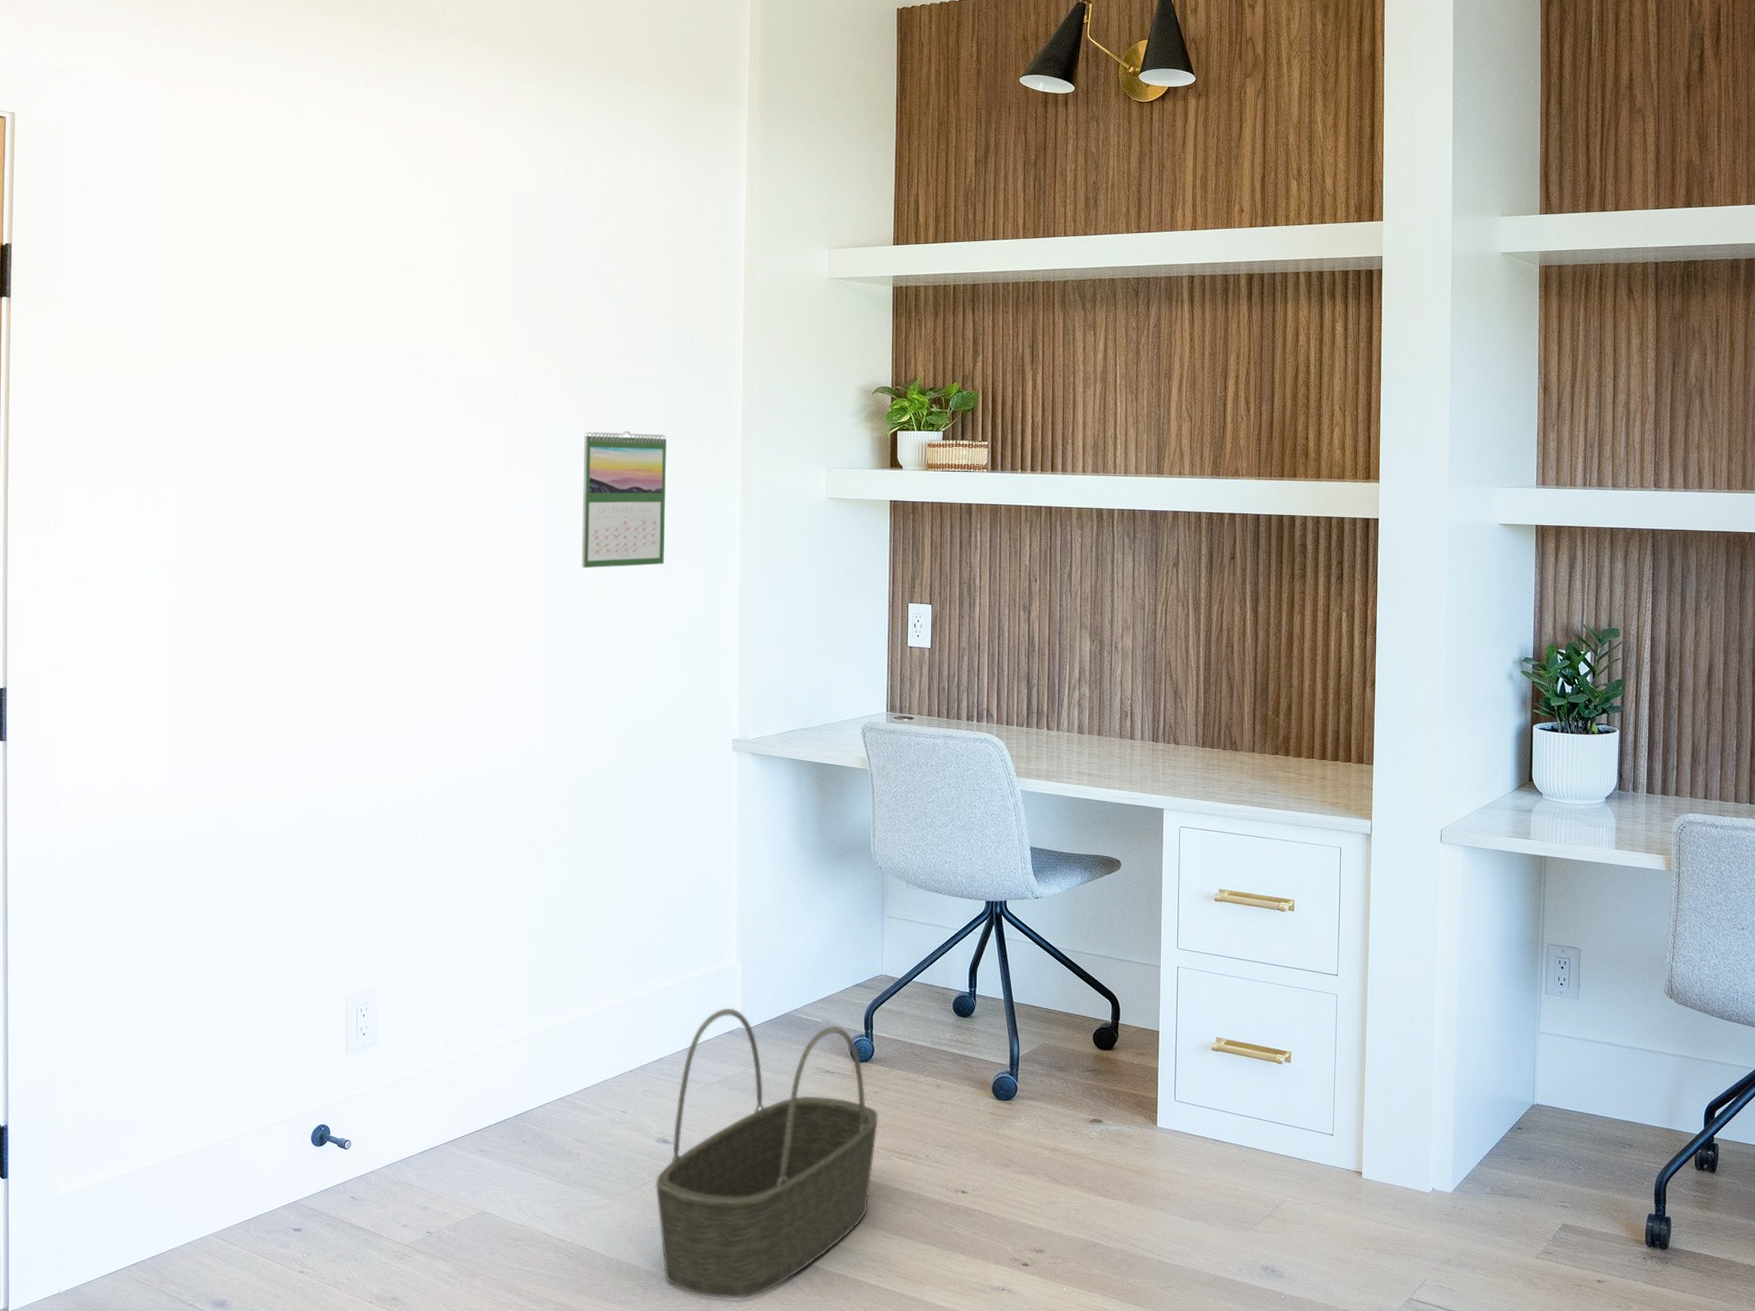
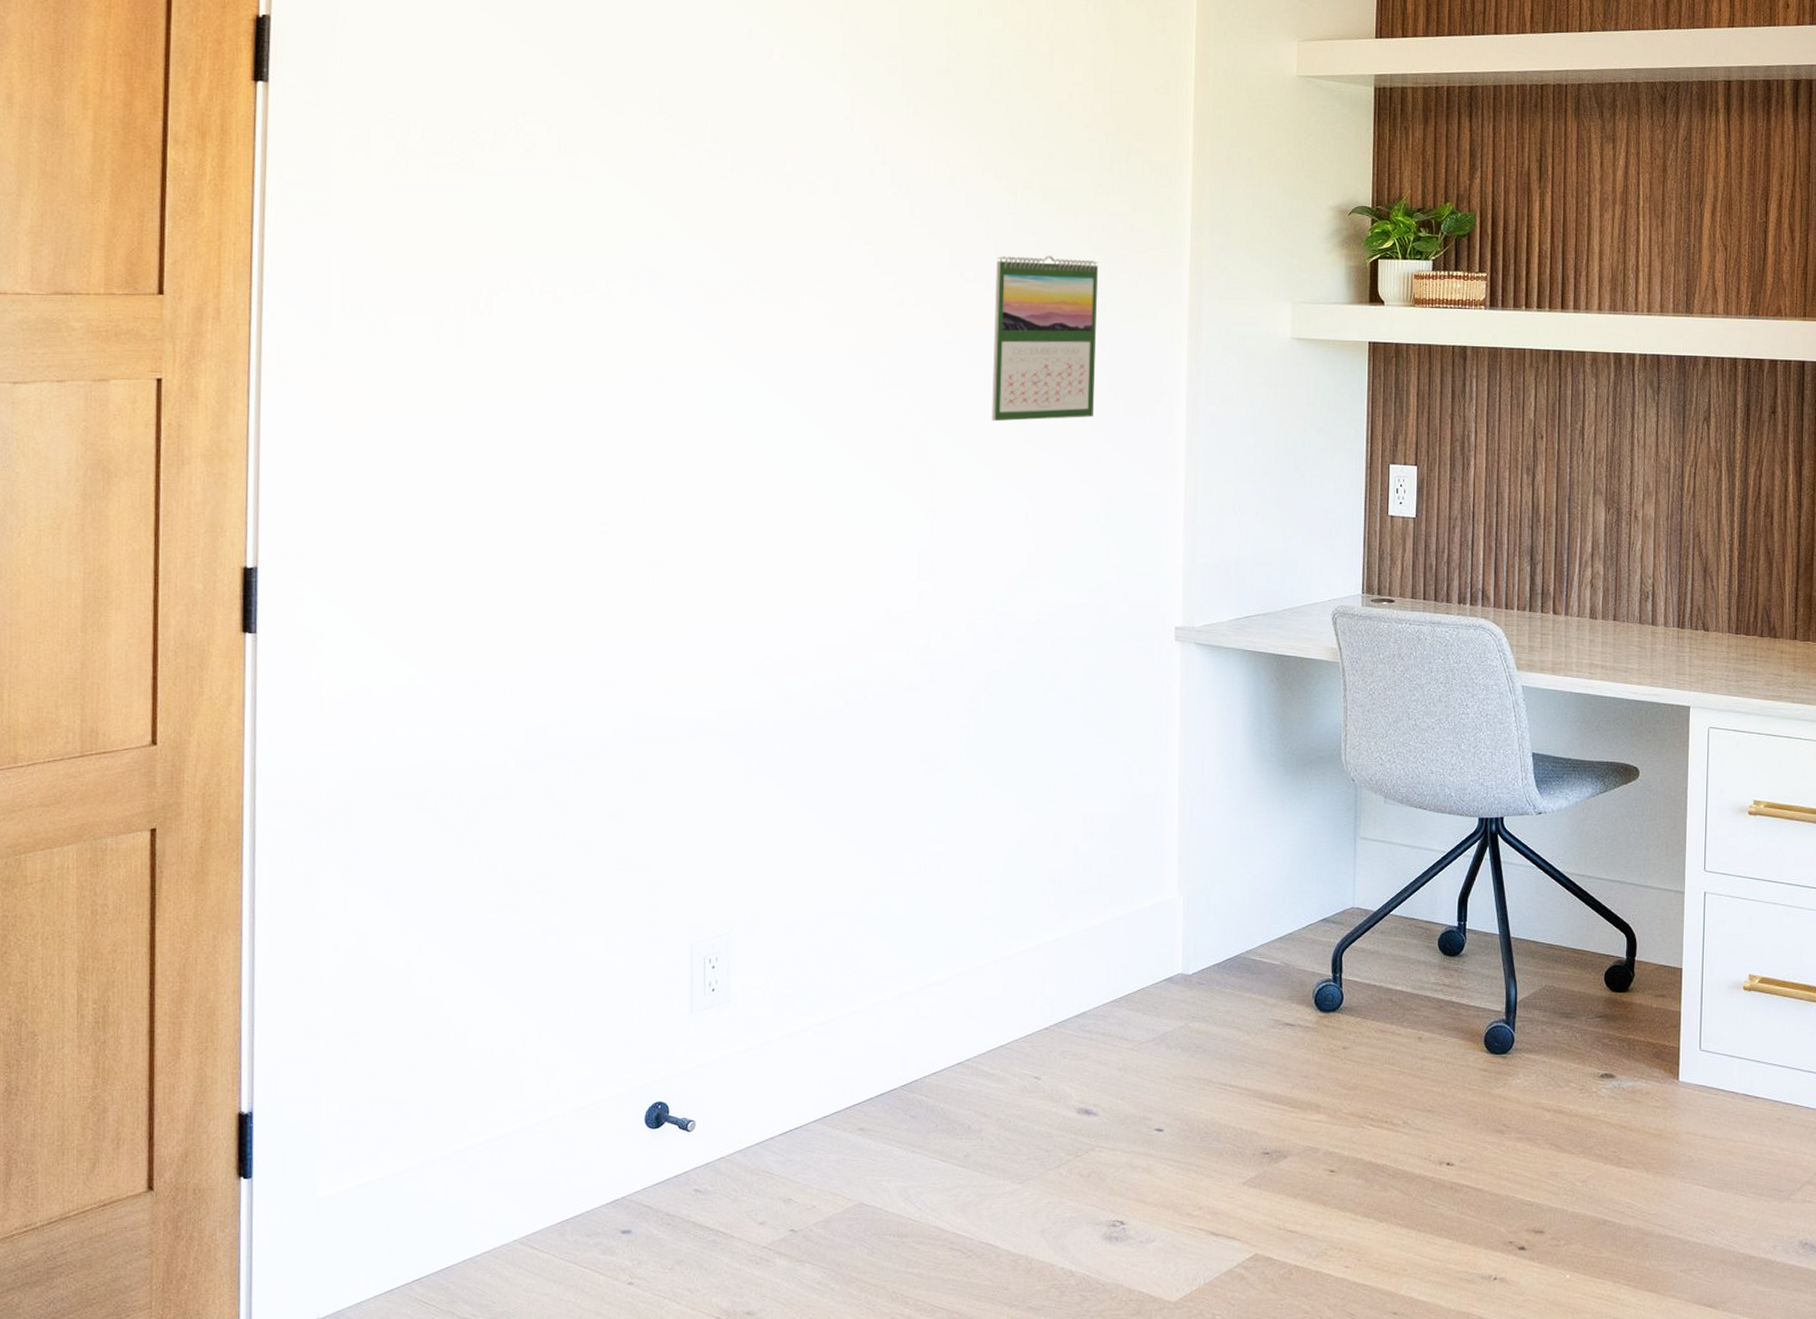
basket: present [655,1008,878,1299] -> none [1074,950,1348,1300]

